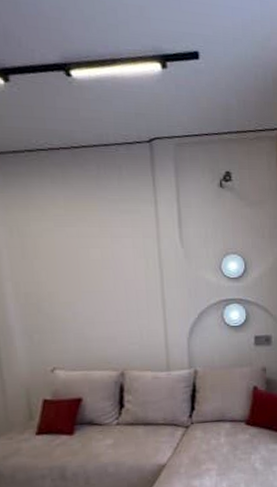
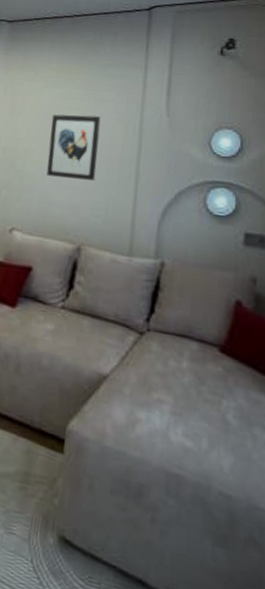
wall art: none [70,252,126,314] -> present [46,114,101,181]

